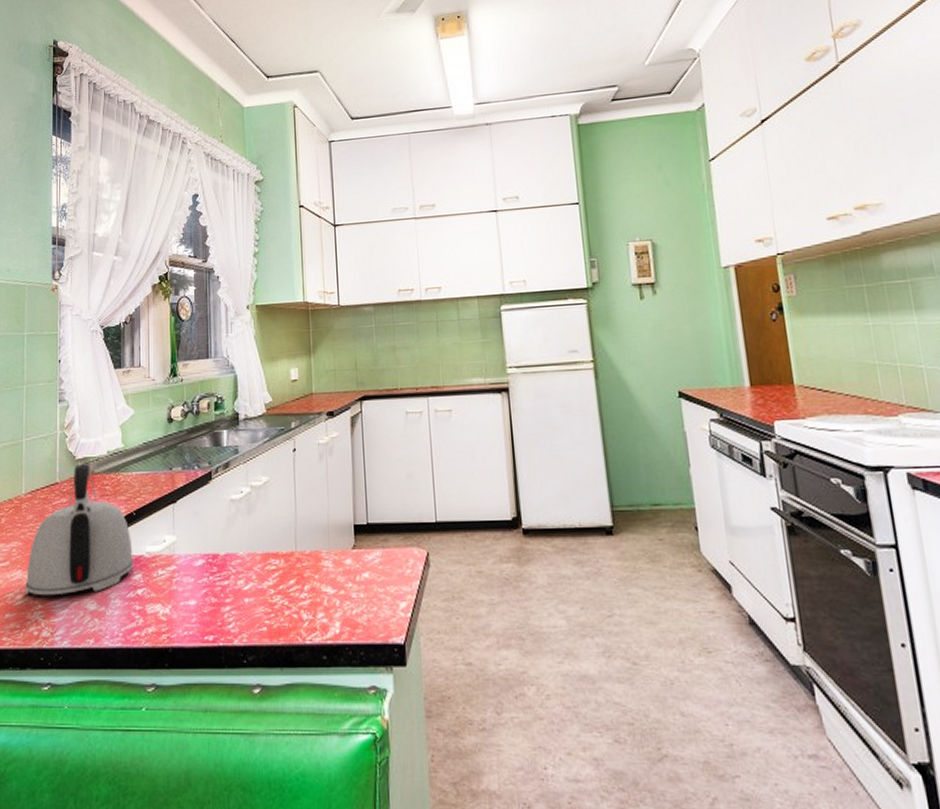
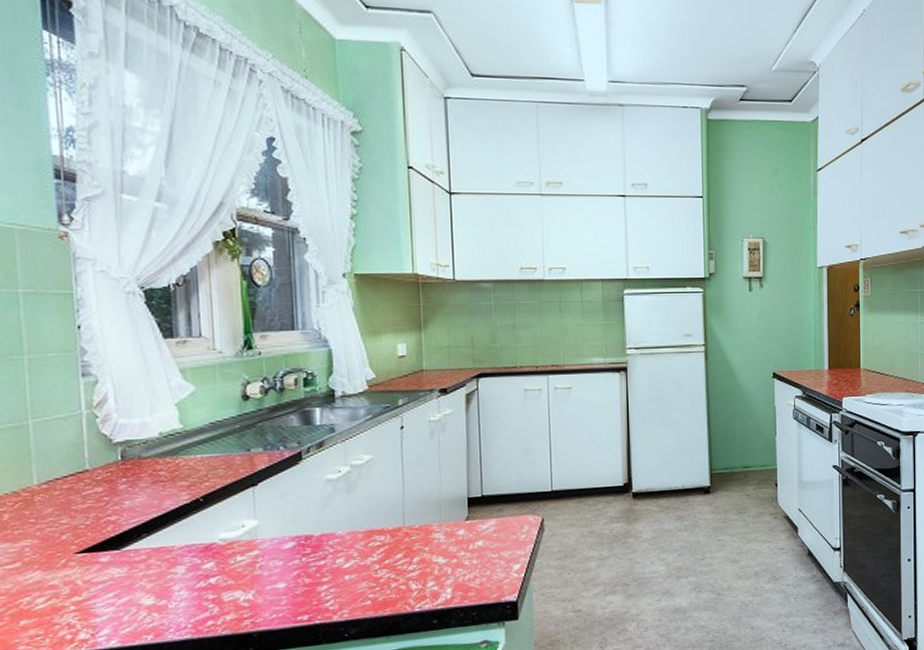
kettle: present [25,464,134,596] -> none [47,447,204,597]

